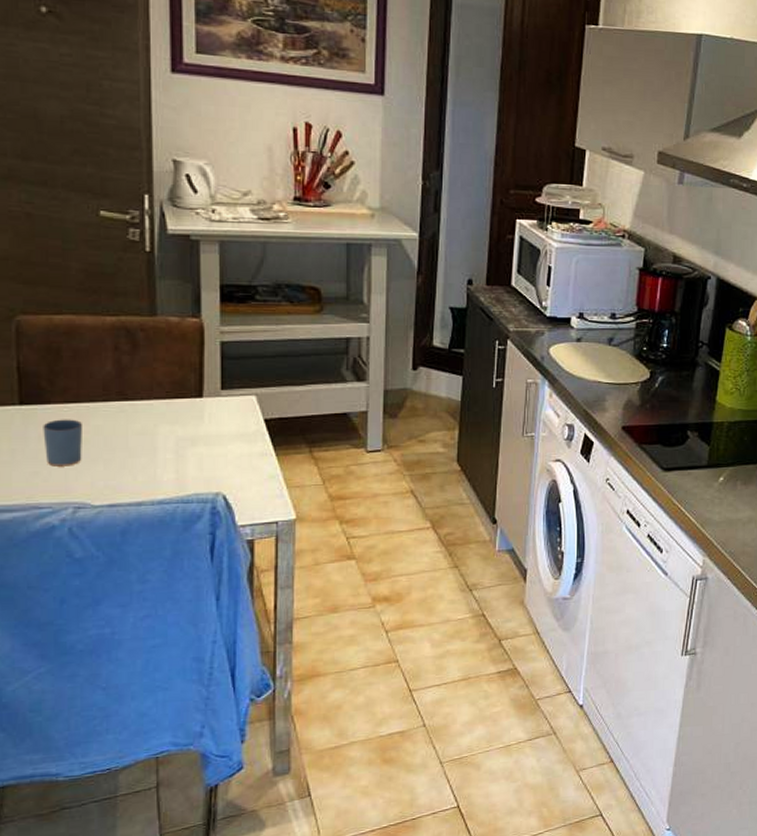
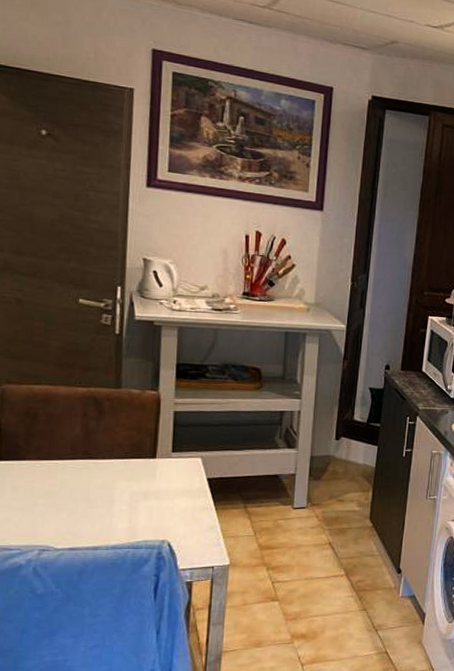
mug: present [43,419,84,467] -> none [17,473,52,514]

